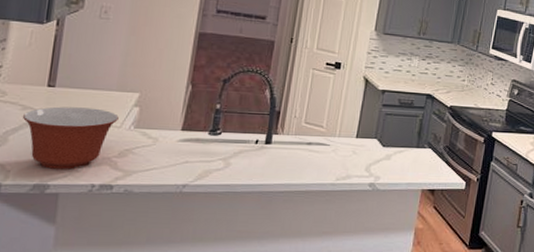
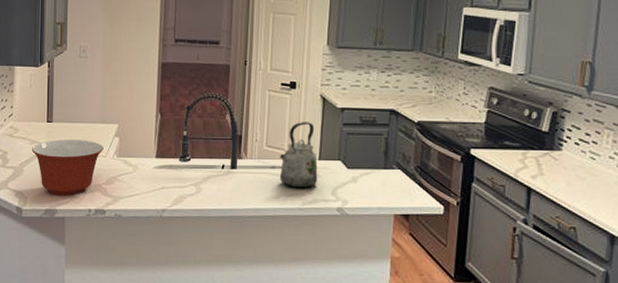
kettle: none [315,101,355,165] -> present [279,122,318,189]

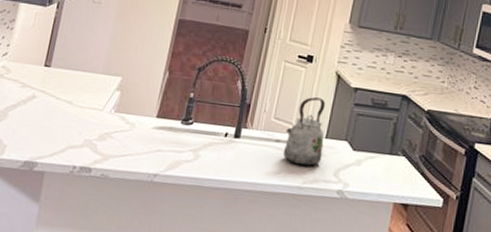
mixing bowl: present [31,140,104,196] -> none [21,86,102,149]

